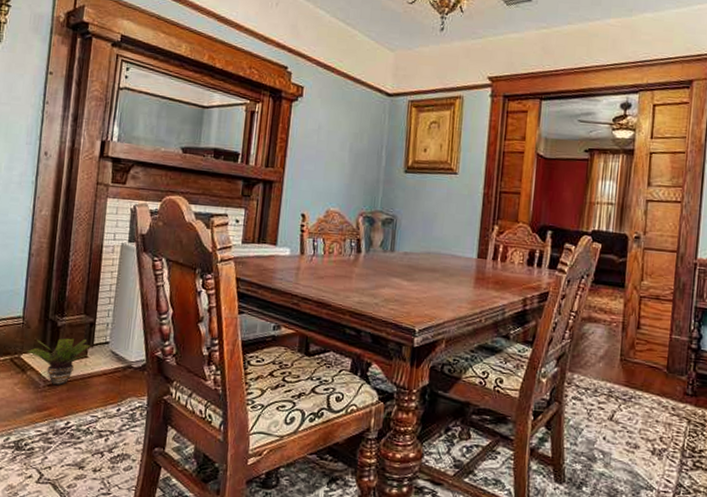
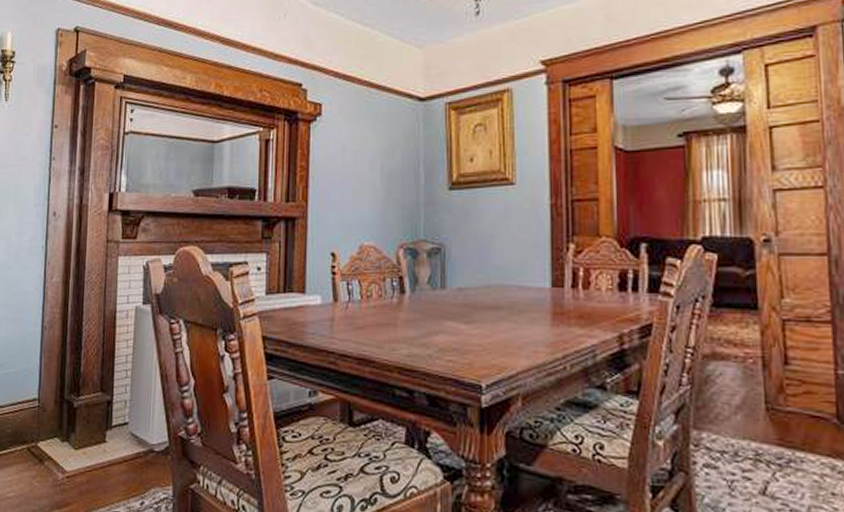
potted plant: present [27,338,92,386] -> none [43,419,111,477]

